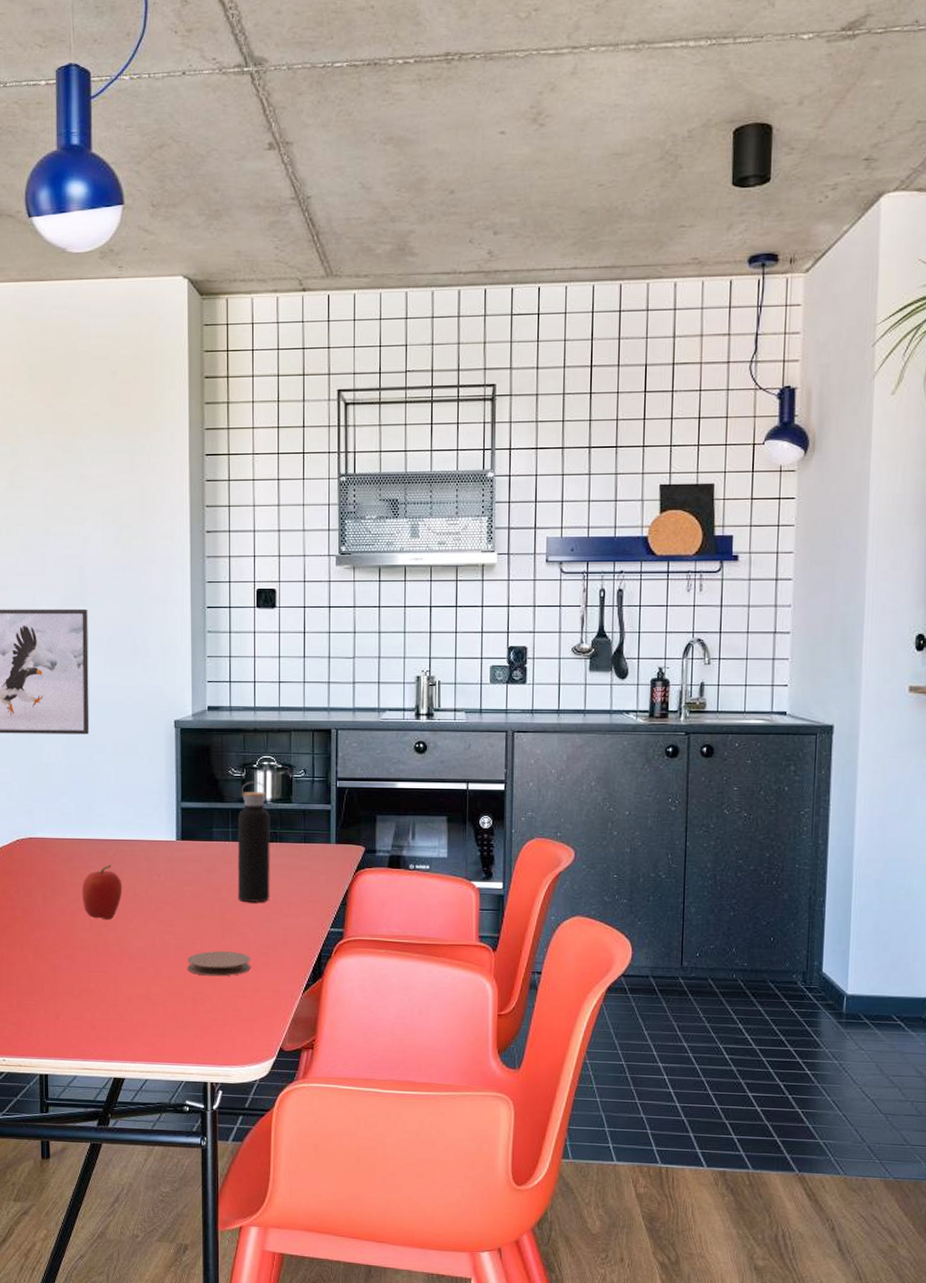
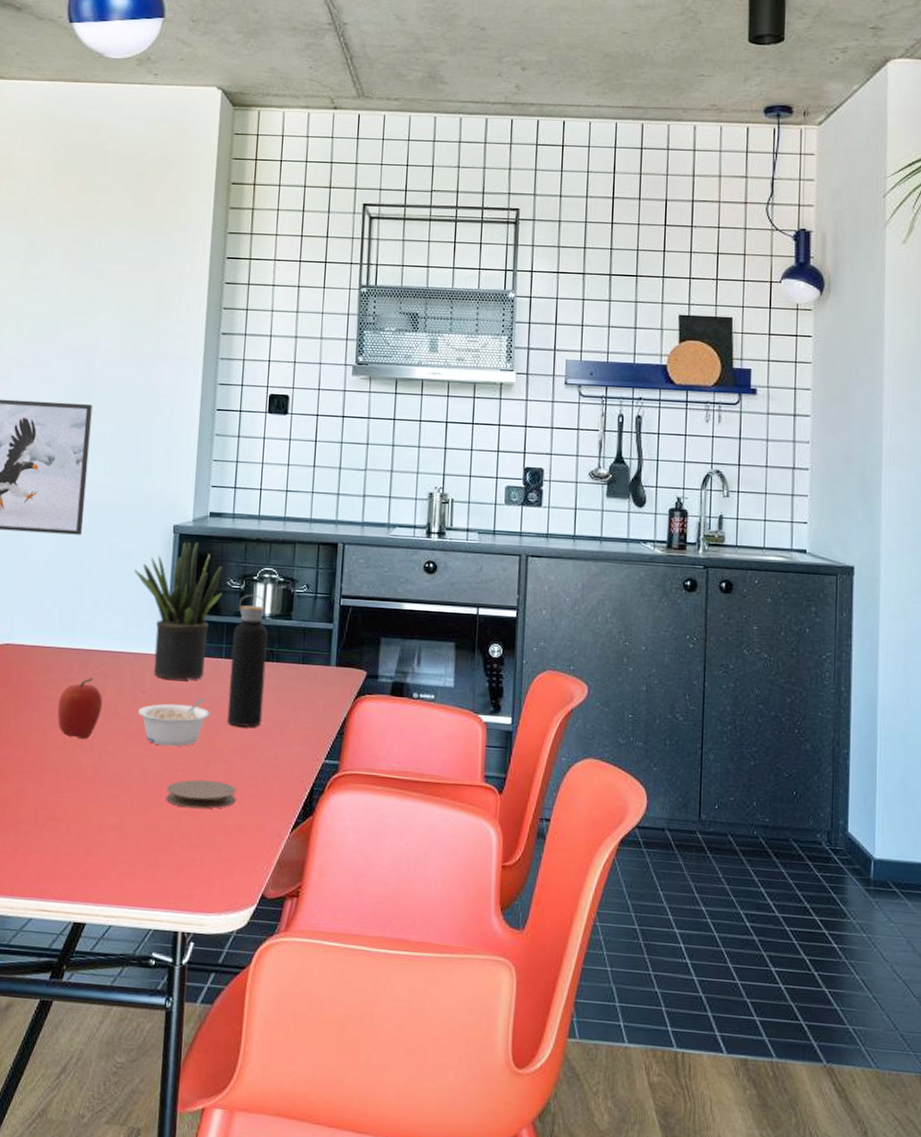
potted plant: none [141,736,225,863] -> present [134,542,223,680]
legume: none [156,878,222,923] -> present [138,698,210,747]

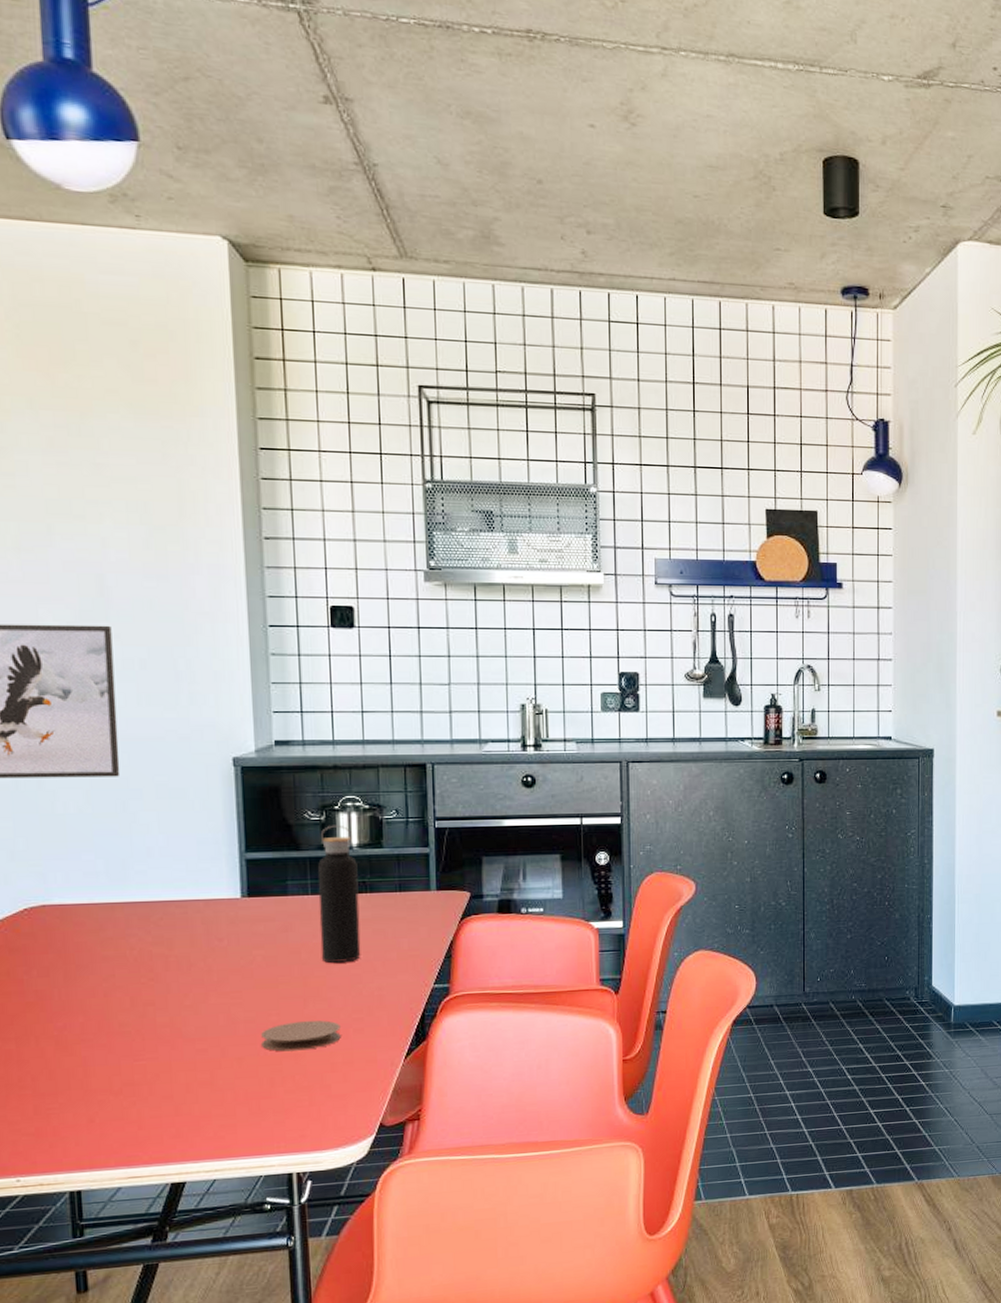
fruit: present [57,677,103,740] -> none [118,931,173,998]
potted plant: present [134,542,223,680] -> none [192,775,300,923]
legume: present [138,698,210,747] -> none [217,938,301,993]

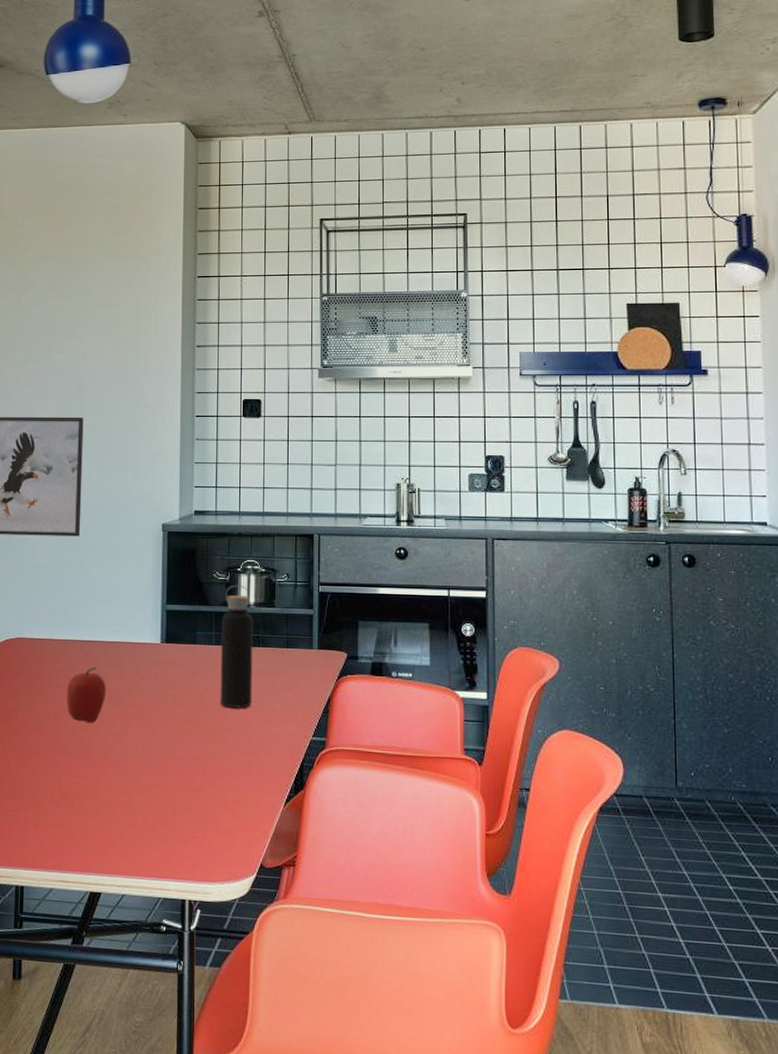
fruit: none [118,931,173,998] -> present [66,666,107,724]
coaster: present [261,1020,341,1052] -> none [168,758,232,786]

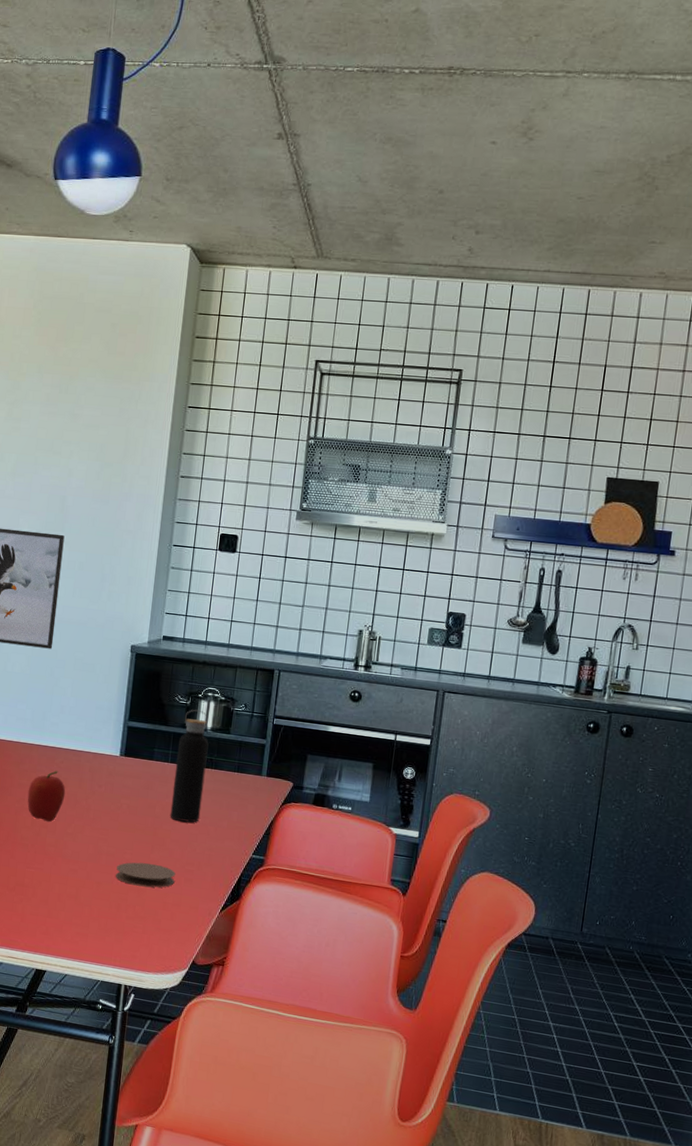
coaster: none [168,758,232,786] -> present [116,862,176,888]

